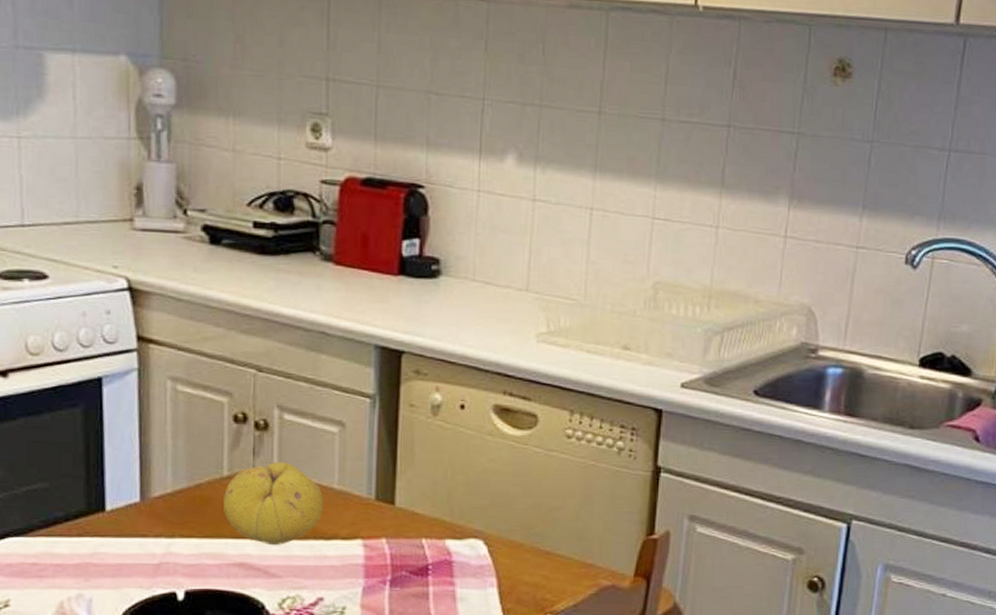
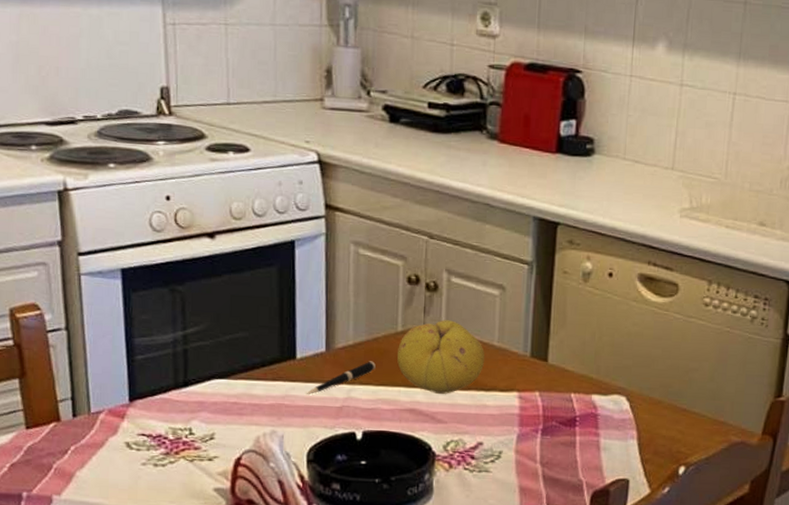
pen: none [117,510,198,552] -> present [306,361,376,395]

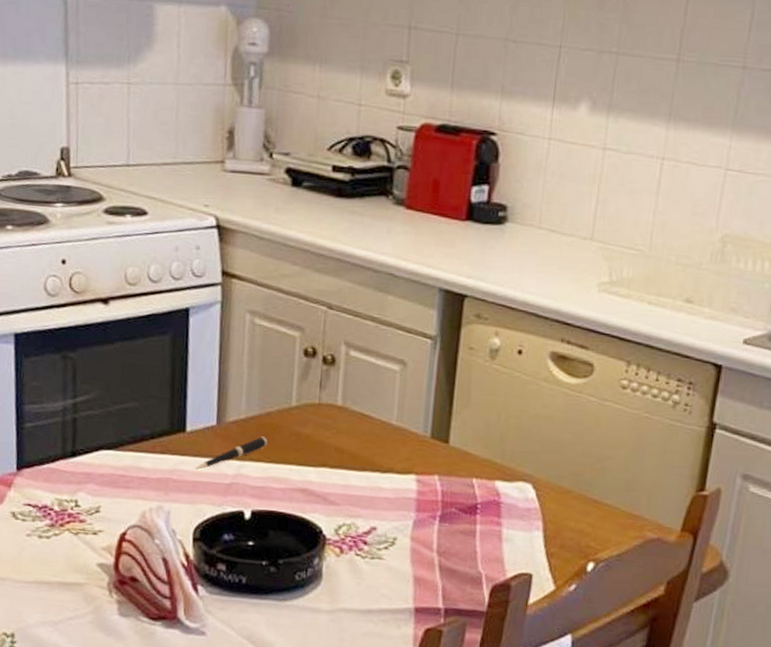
fruit: present [397,320,485,394] -> none [290,395,383,474]

